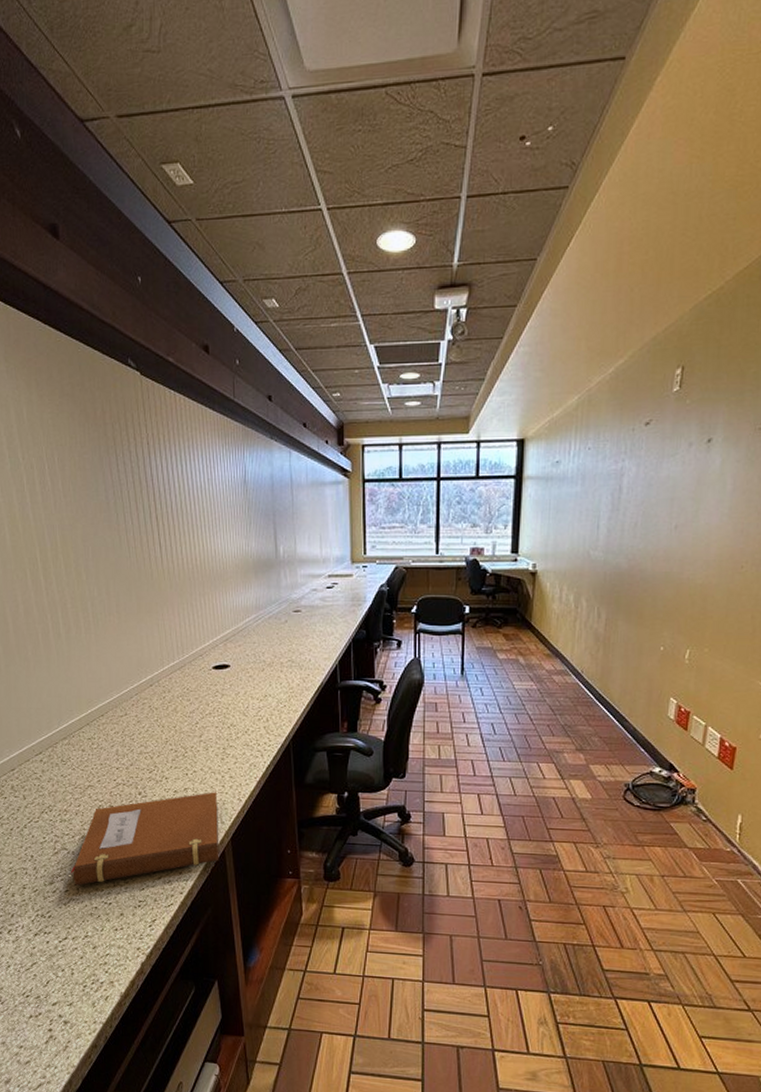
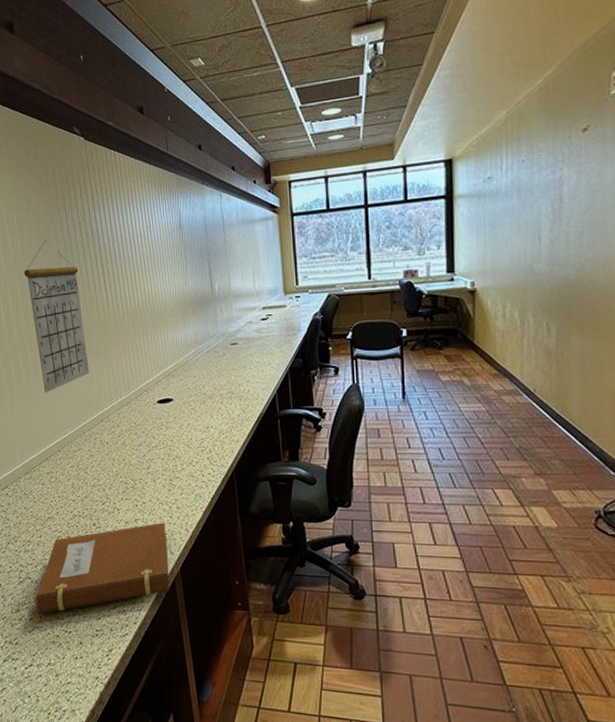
calendar: none [66,484,138,653] -> present [24,240,89,393]

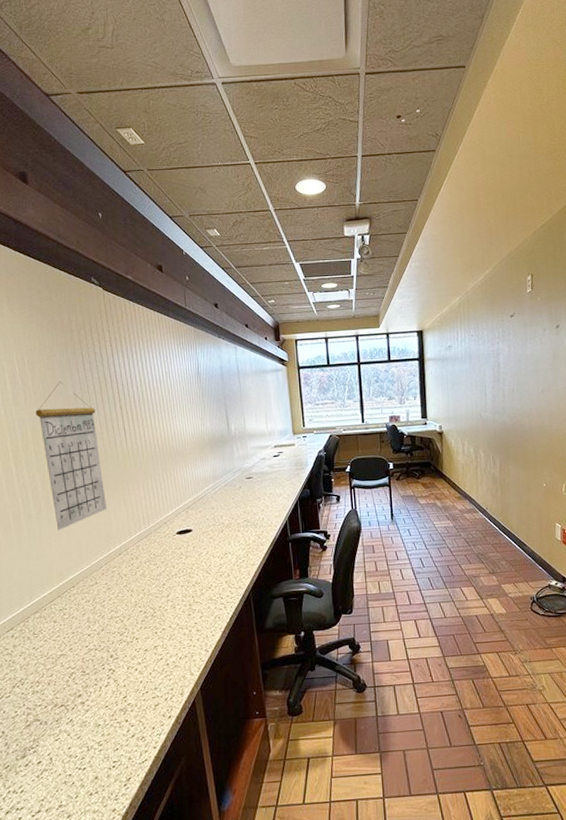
notebook: present [34,522,170,614] -> none [43,646,190,756]

